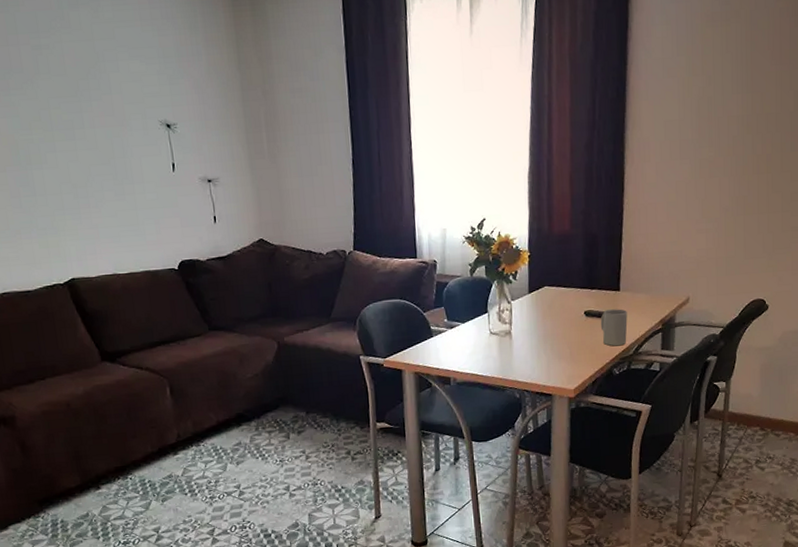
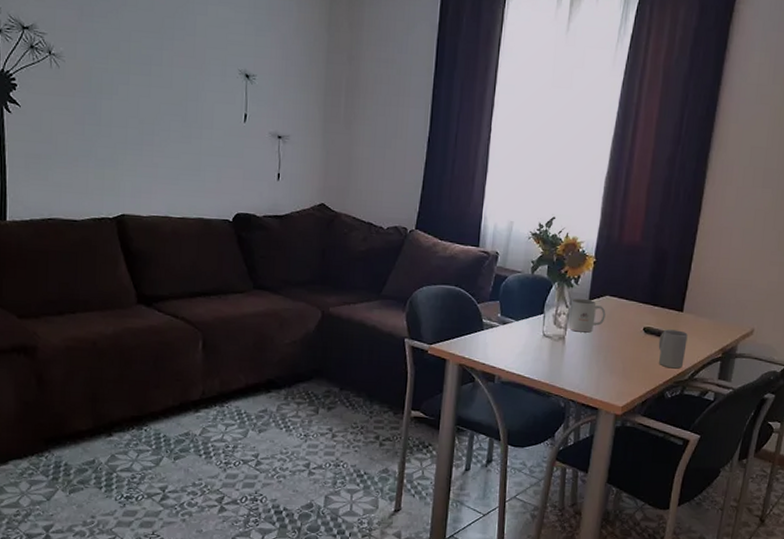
mug: none [510,292,547,325] -> present [567,298,606,333]

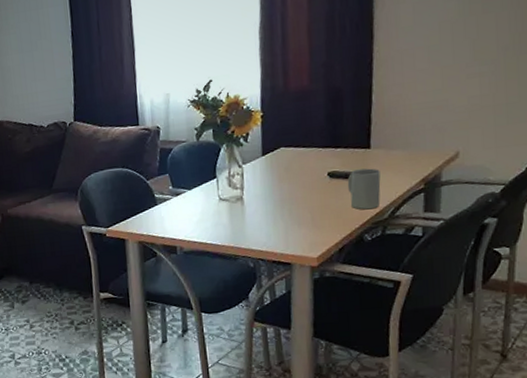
mug: present [567,298,606,333] -> none [242,154,284,190]

